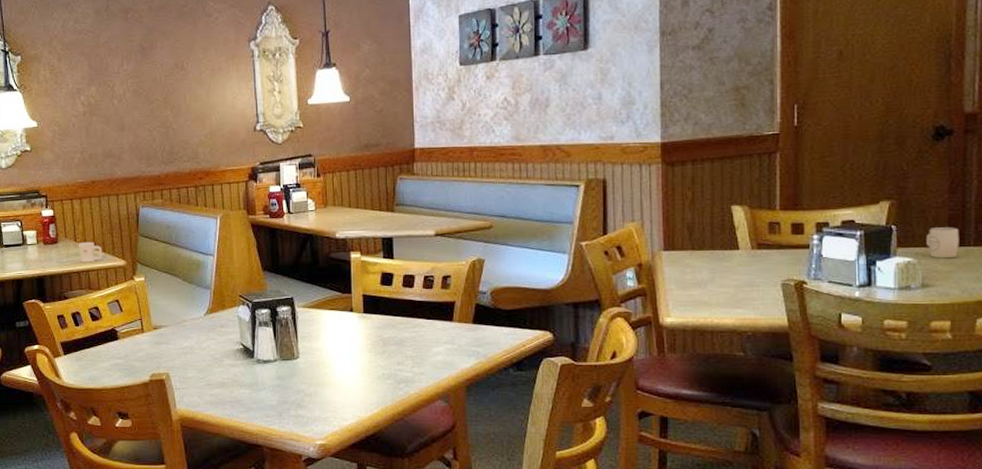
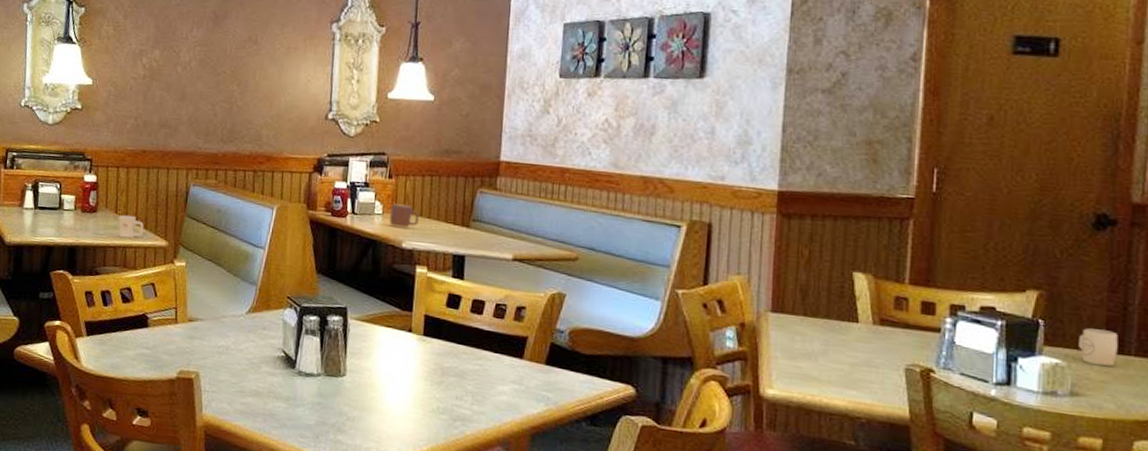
mug: none [322,199,348,220] -> present [390,203,419,228]

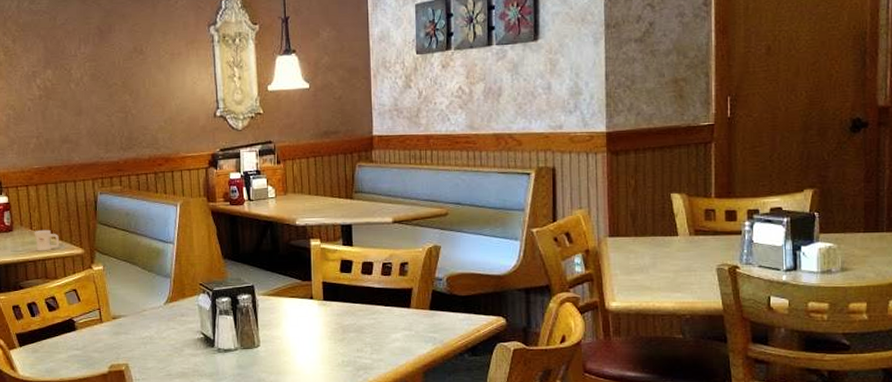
mug: present [390,203,419,228] -> none [282,186,308,207]
mug: present [1078,328,1118,367] -> none [845,214,874,244]

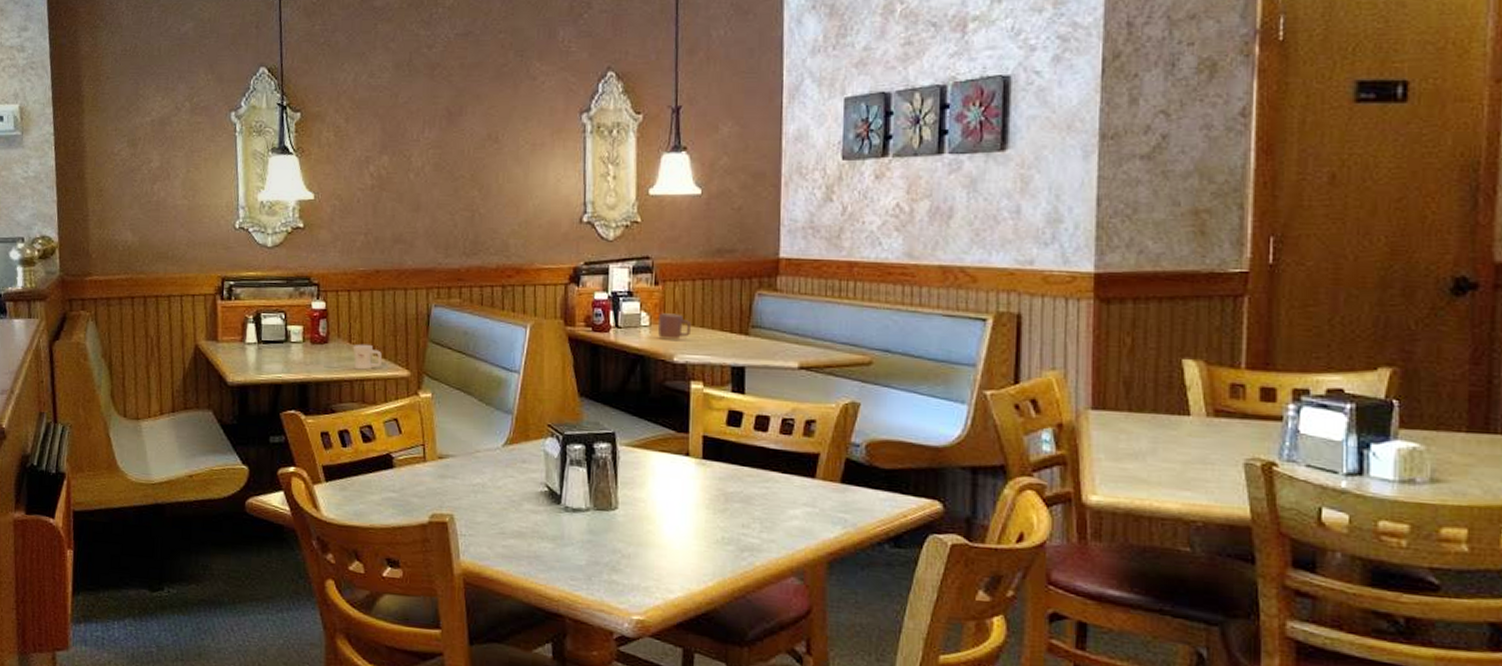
mug: none [282,186,308,207] -> present [658,313,691,340]

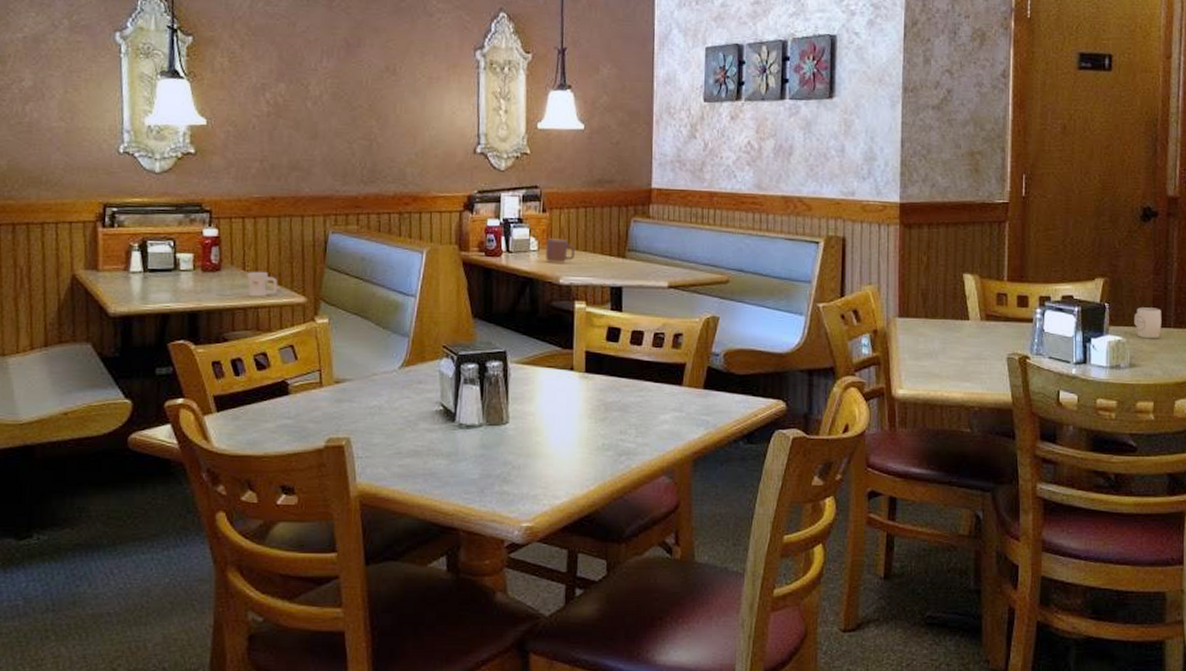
mug: none [1438,406,1482,448] -> present [1134,307,1162,339]

